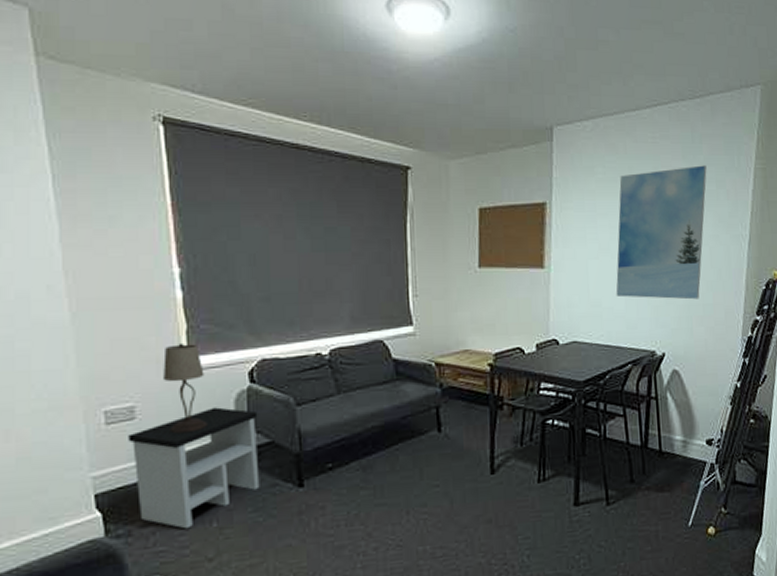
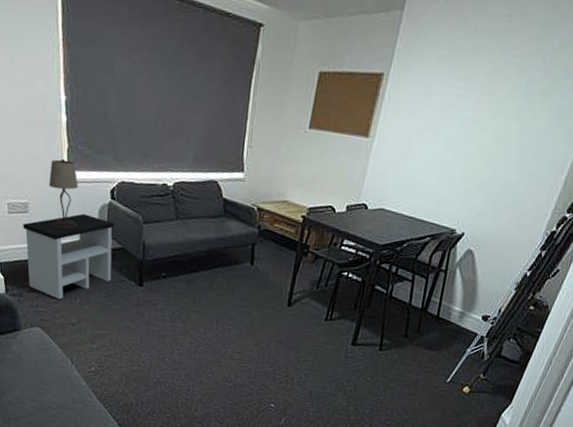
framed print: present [616,165,707,300] -> none [430,51,559,188]

